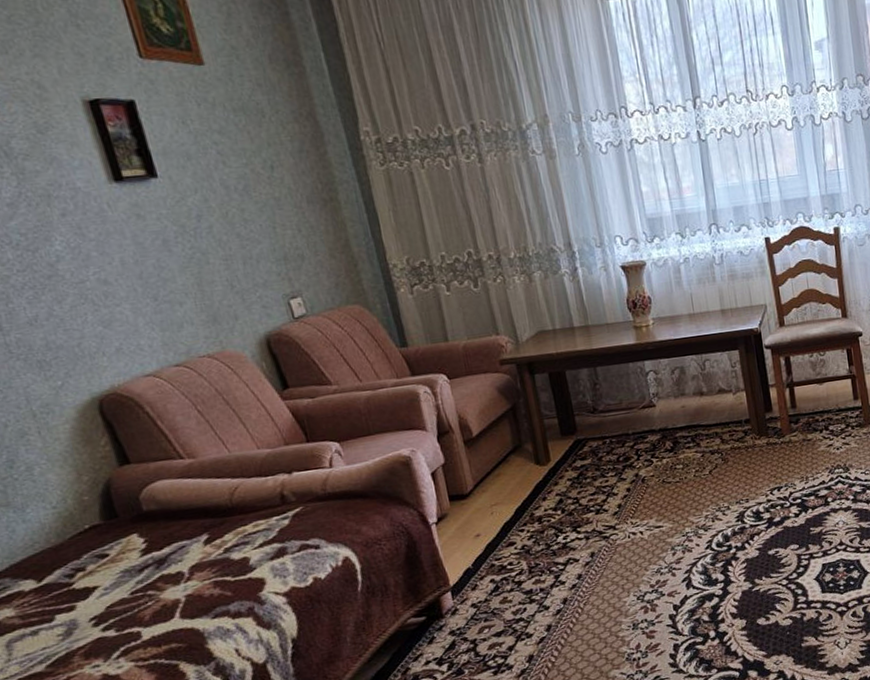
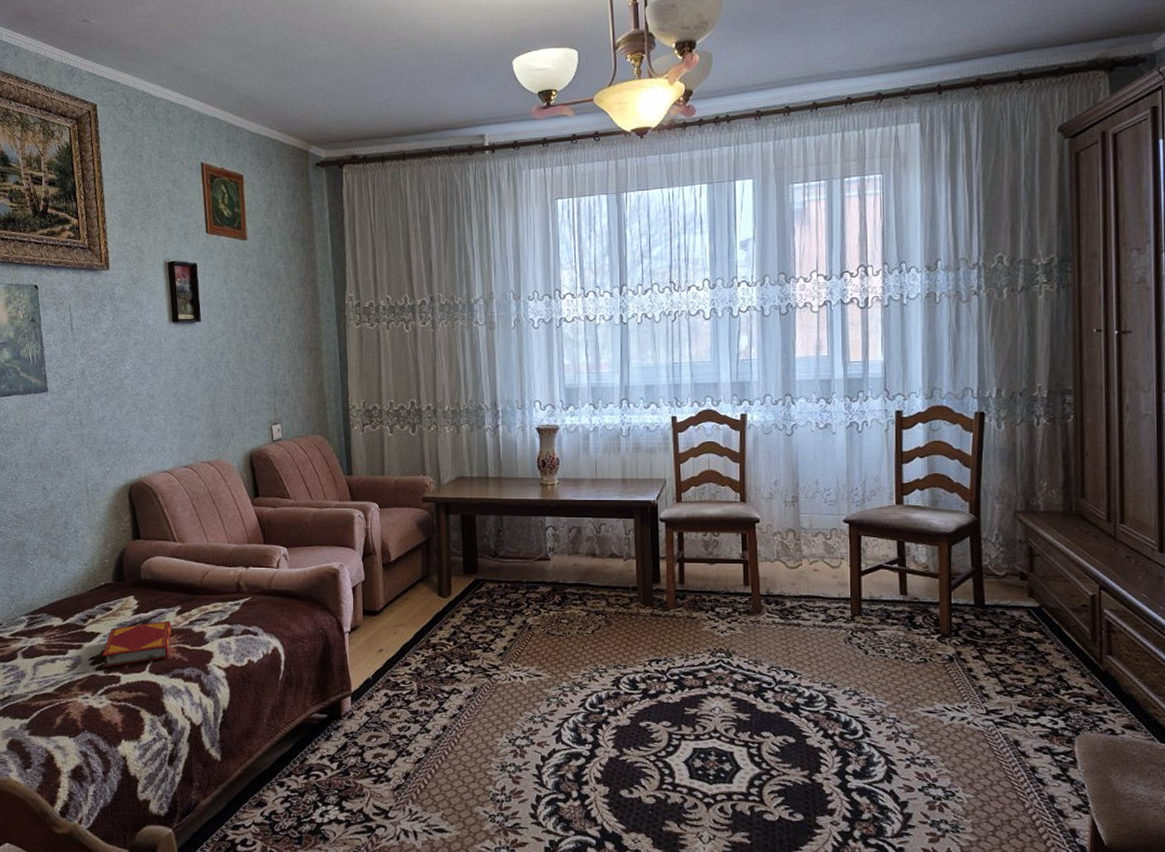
hardback book: none [107,552,204,627] -> present [102,620,172,668]

